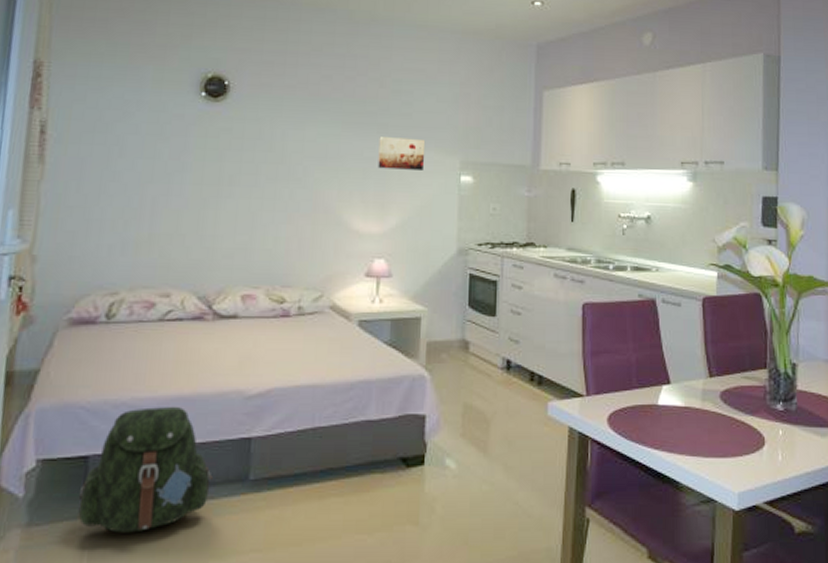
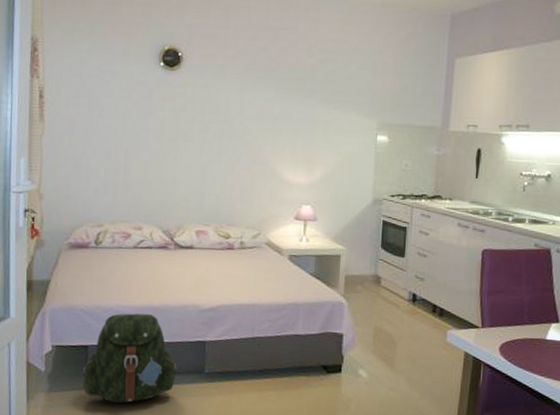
wall art: present [378,137,426,170] -> none [305,101,347,130]

